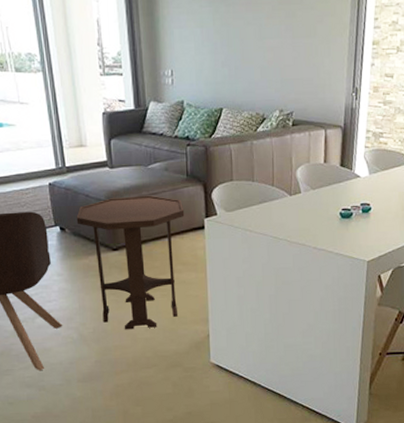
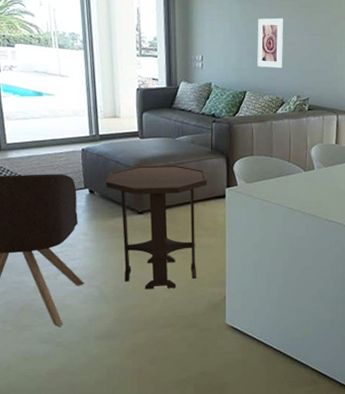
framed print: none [232,19,263,80] -> present [257,18,284,69]

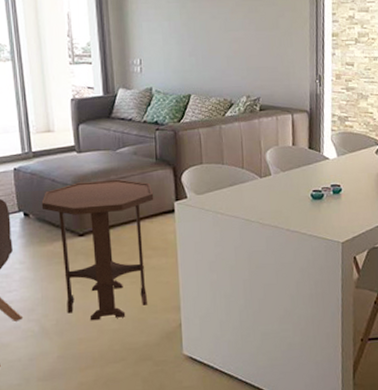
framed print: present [257,18,284,69] -> none [199,13,228,68]

